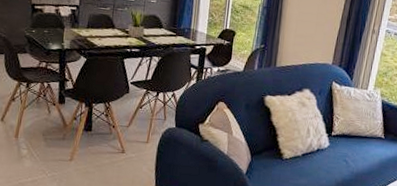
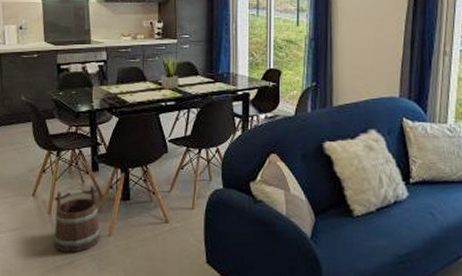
bucket: none [18,115,63,173] -> present [53,185,101,253]

